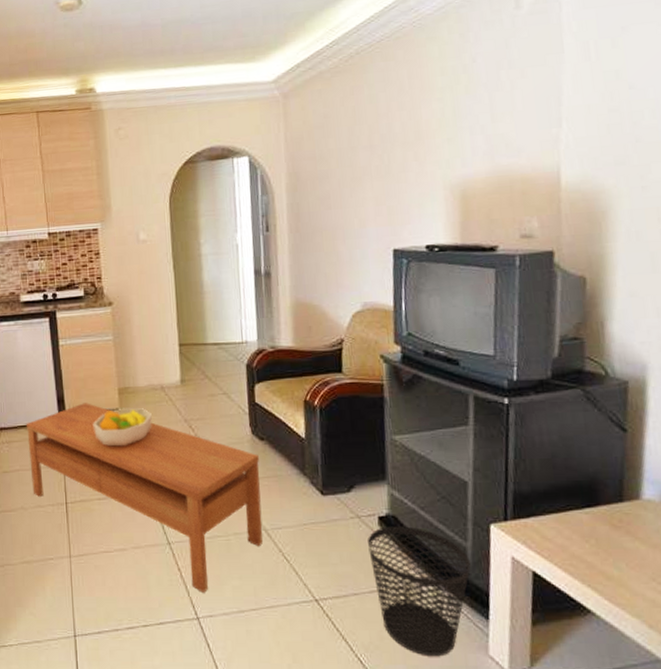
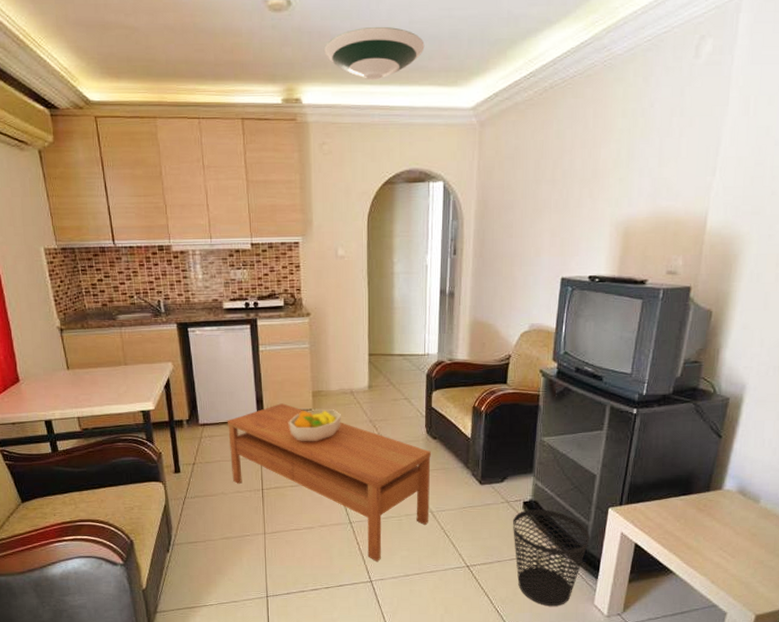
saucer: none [116,13,218,65] -> present [325,26,425,80]

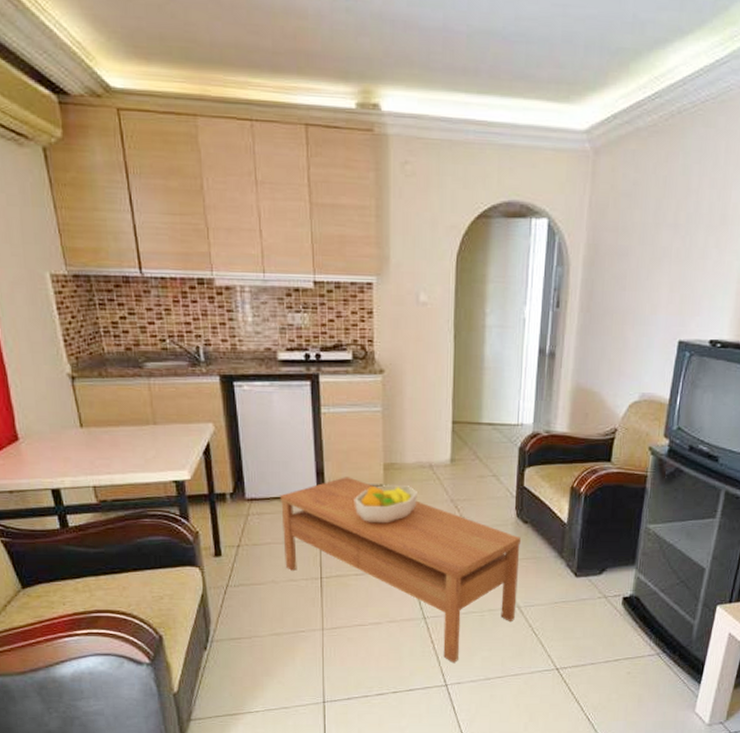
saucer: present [325,26,425,80] -> none [411,19,533,88]
wastebasket: present [513,509,590,606] -> none [610,606,694,714]

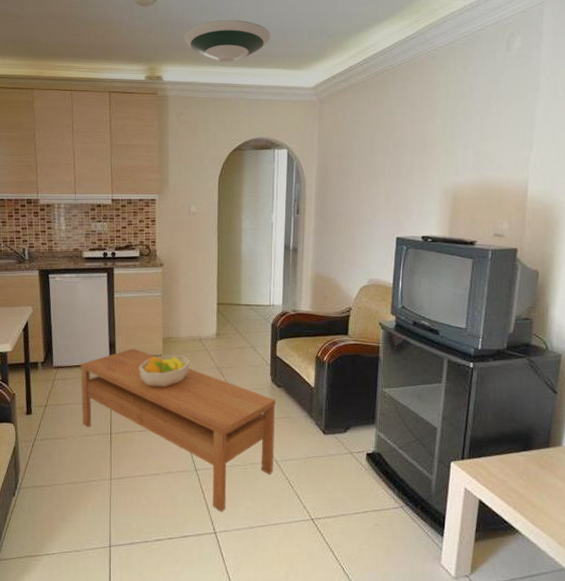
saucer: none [411,19,533,88] -> present [184,19,271,63]

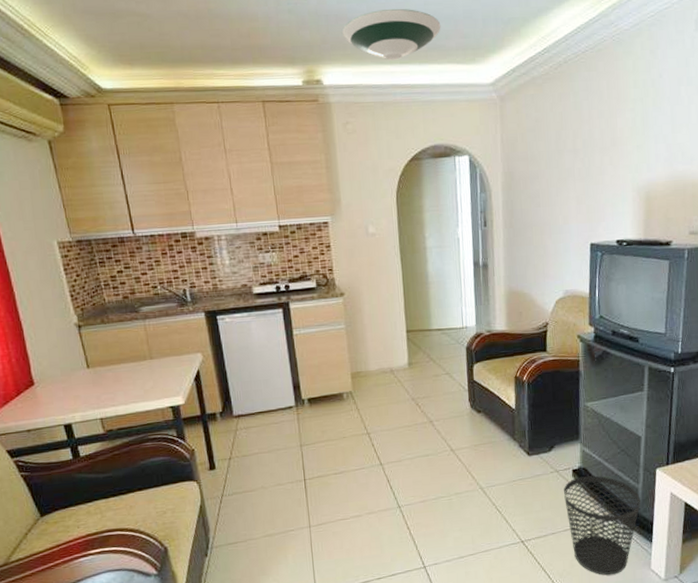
coffee table: present [80,348,276,512] -> none [263,387,479,545]
fruit bowl: present [138,355,190,387] -> none [328,390,383,426]
wastebasket: none [357,461,433,565] -> present [564,475,641,575]

